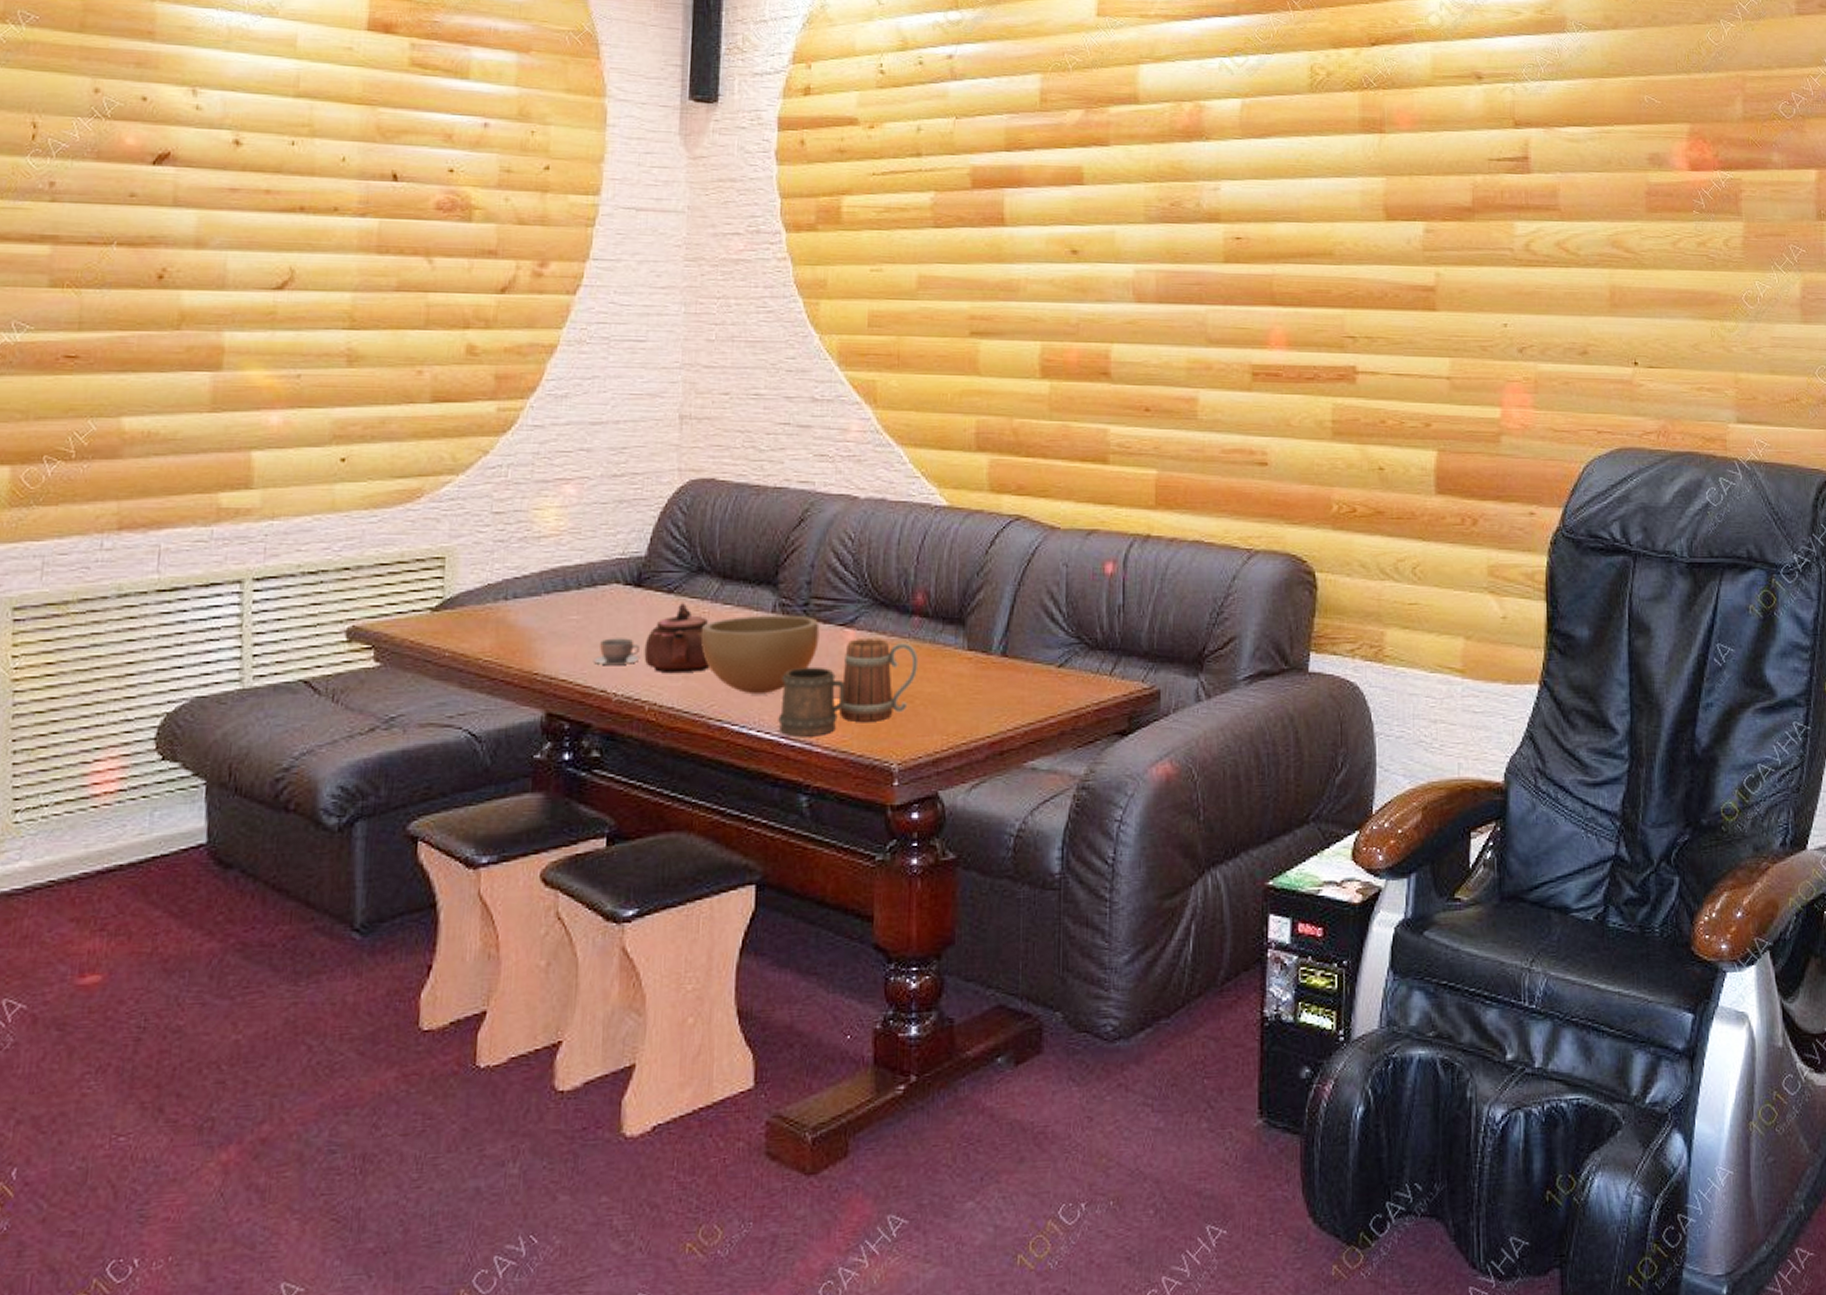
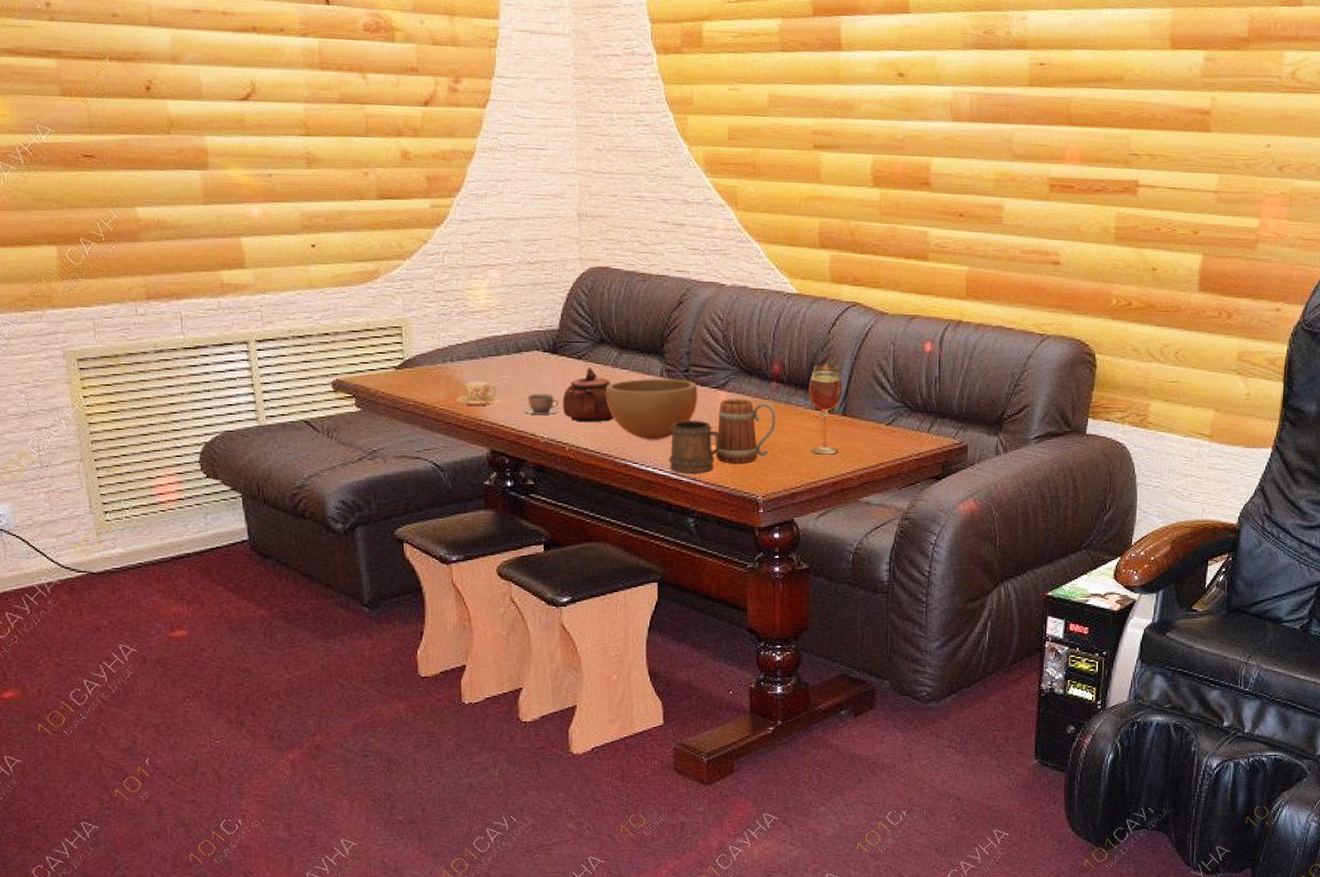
teacup: none [507,623,561,657] -> present [457,381,498,407]
wineglass: none [960,592,1003,707] -> present [809,364,843,455]

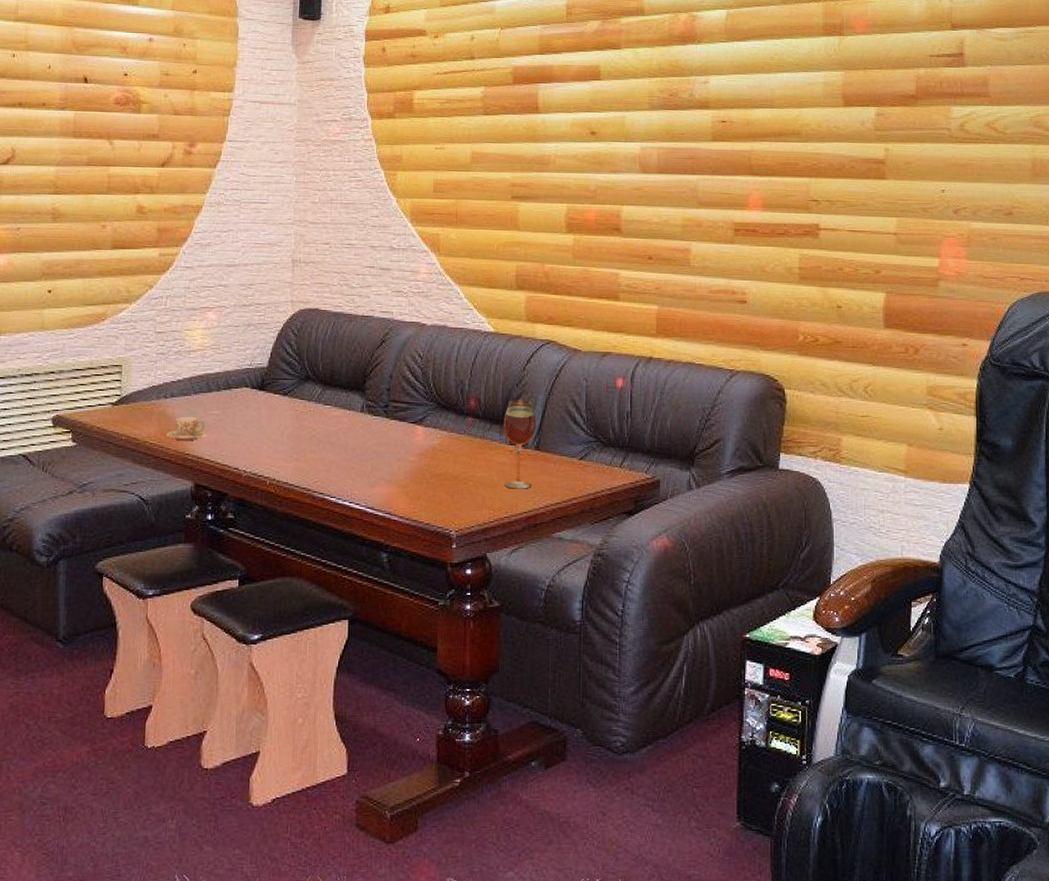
teacup: present [523,393,560,414] -> none [228,428,263,449]
teapot: present [562,368,613,423] -> none [266,403,314,457]
bowl: present [605,378,698,440] -> none [307,413,397,475]
beer mug: present [669,420,720,474] -> none [365,454,416,508]
beer mug: present [716,399,777,463] -> none [411,434,472,498]

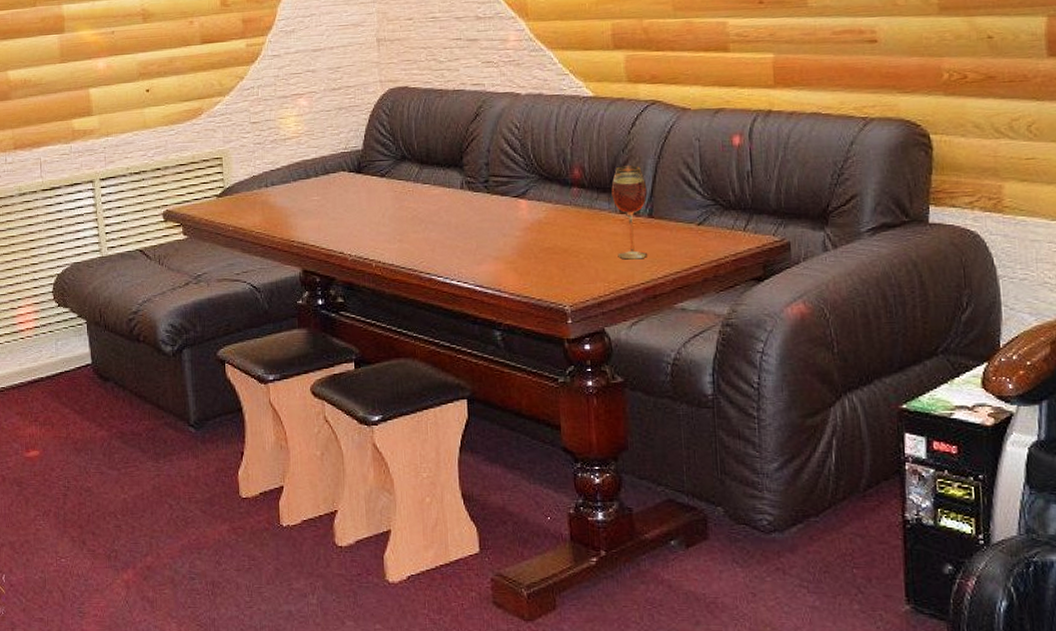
teacup: present [167,416,205,441] -> none [271,203,308,229]

